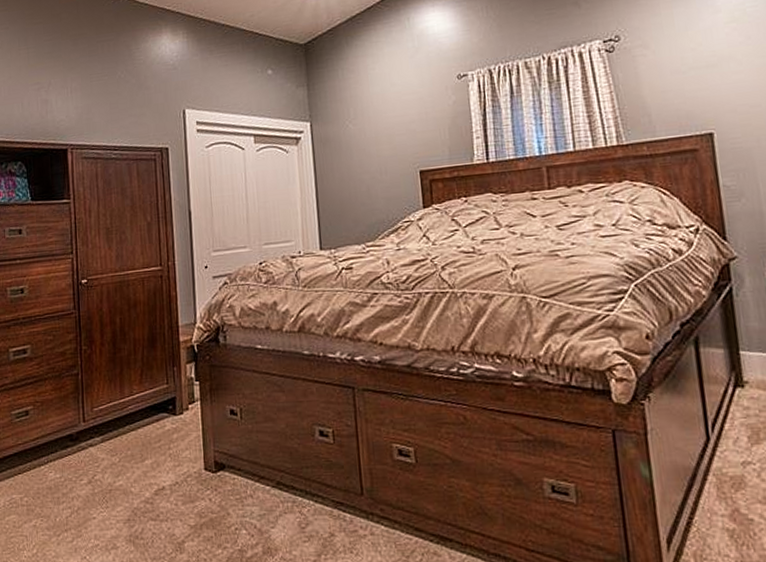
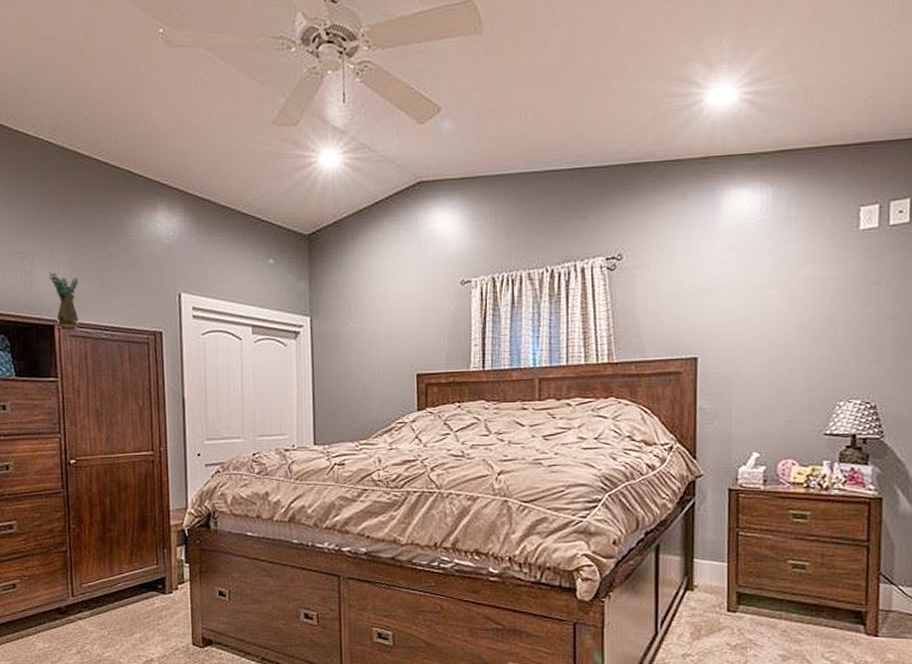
vase: none [62,99,90,153] -> present [48,272,79,330]

